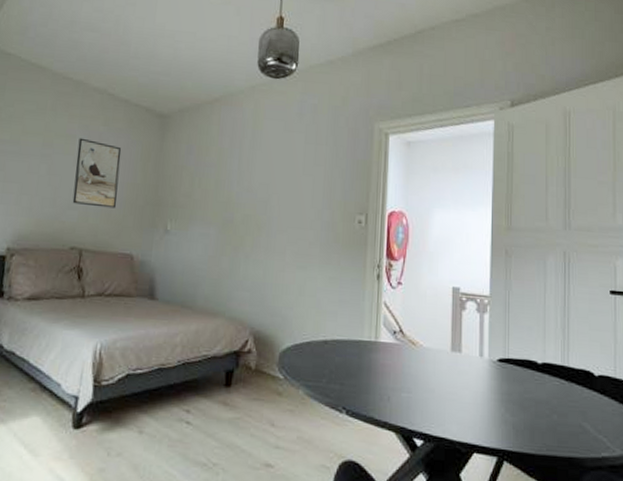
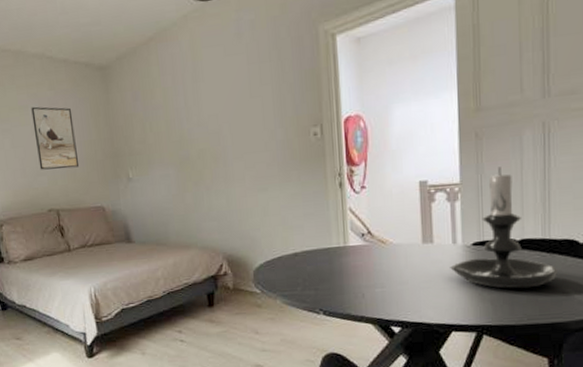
candle holder: none [476,286,575,416] -> present [450,167,557,289]

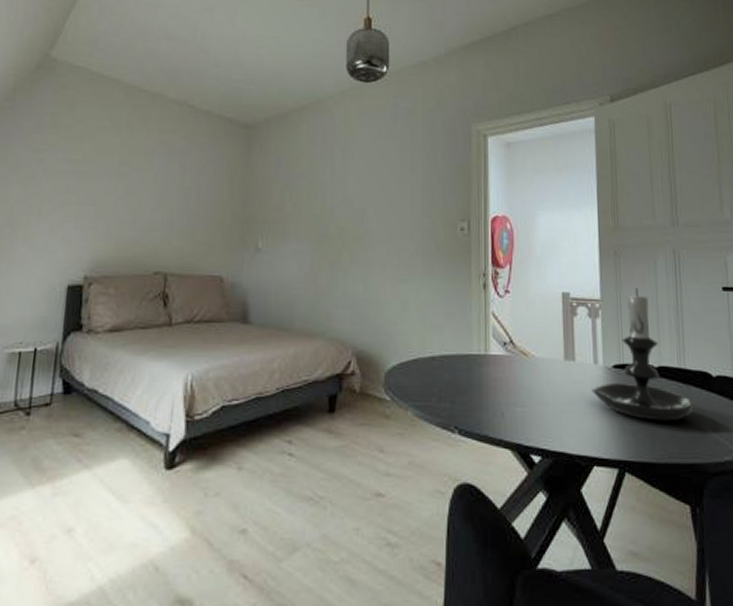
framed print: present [31,106,80,170] -> none [154,153,205,228]

